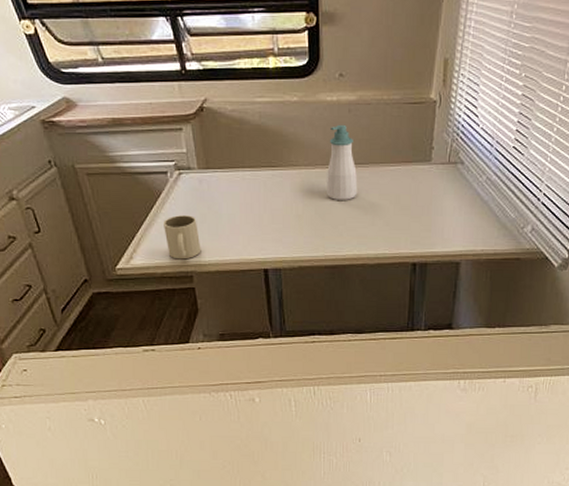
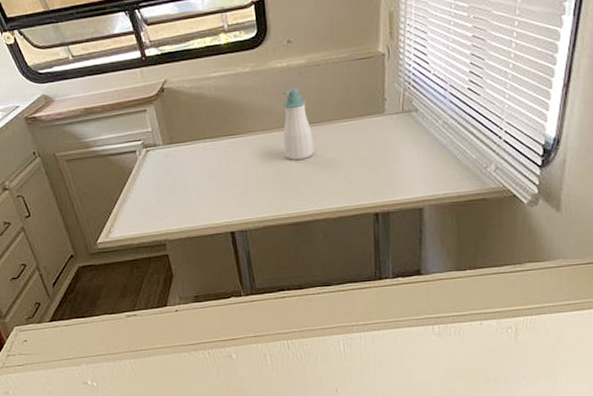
mug: present [164,215,201,260] -> none [136,188,172,230]

